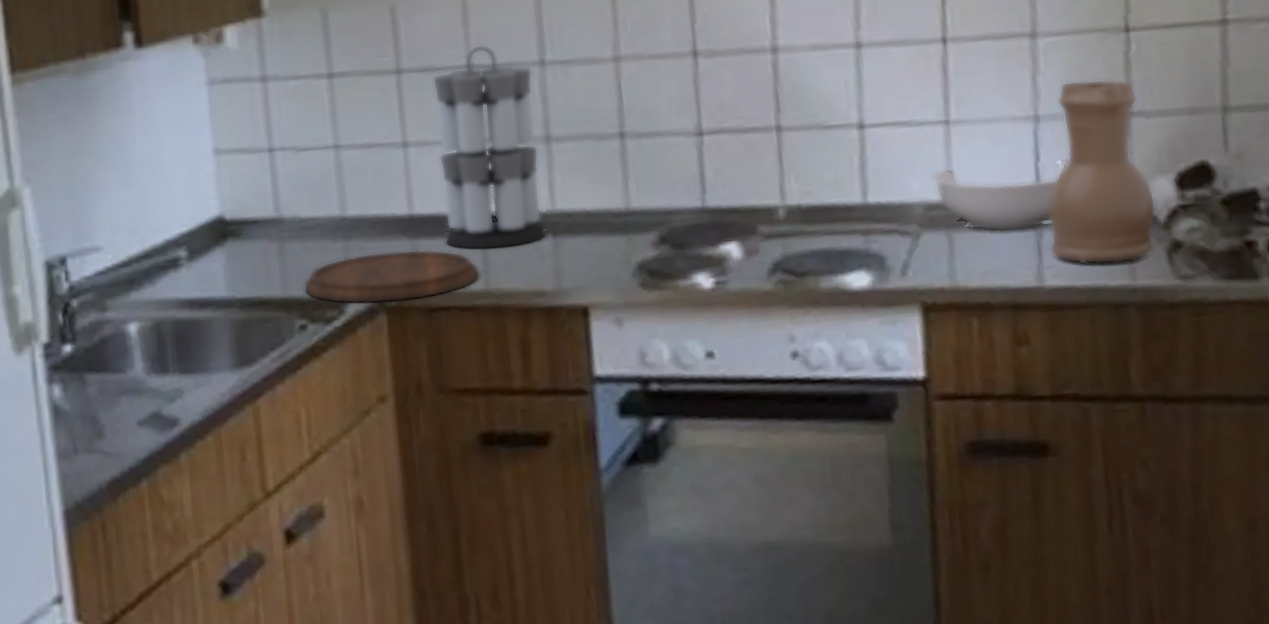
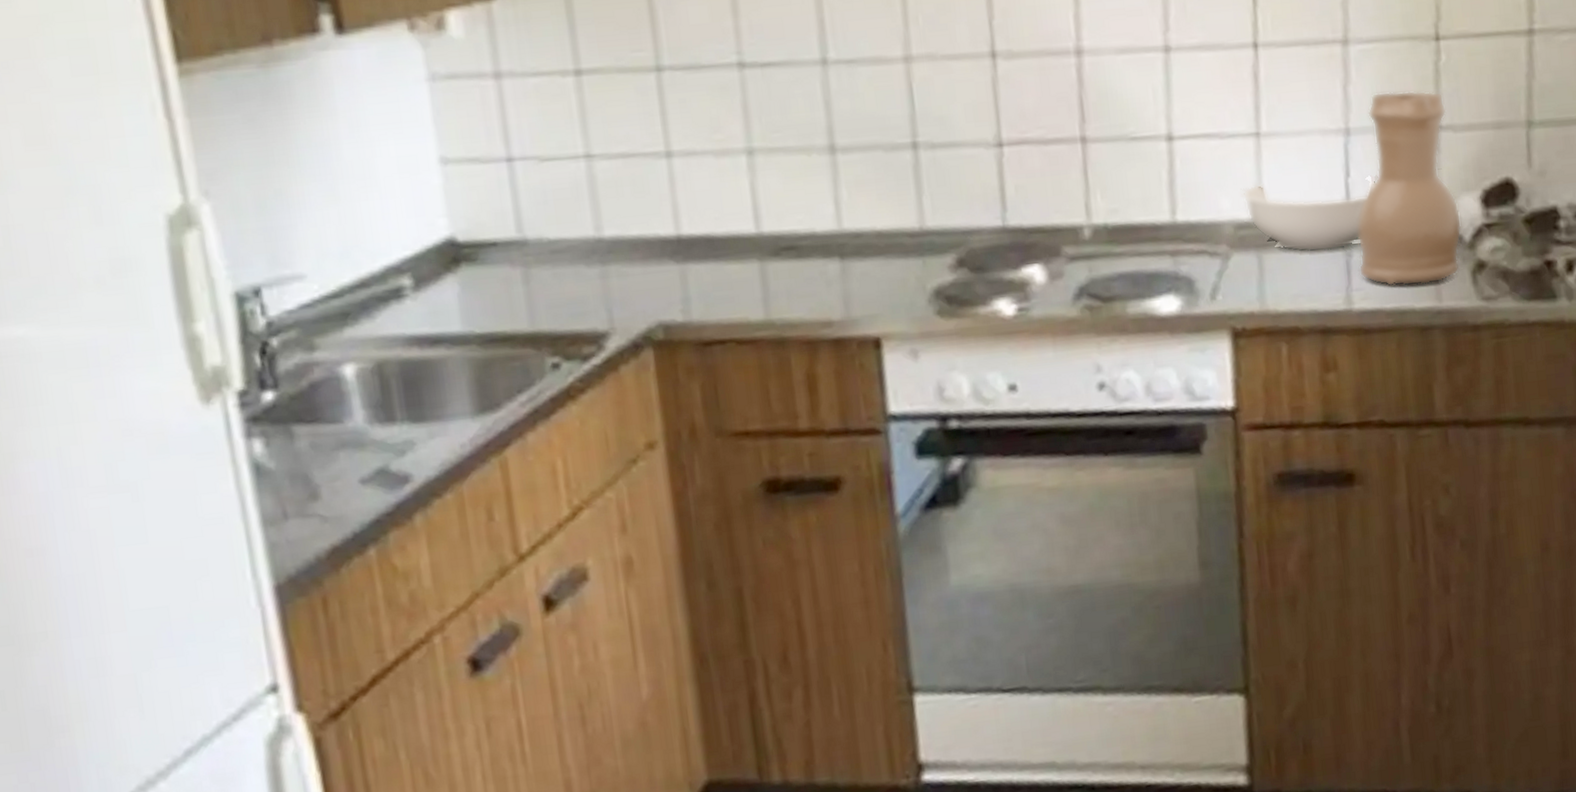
cutting board: present [303,249,481,304] -> none [554,274,760,339]
spice rack: present [432,44,547,250] -> none [698,38,833,276]

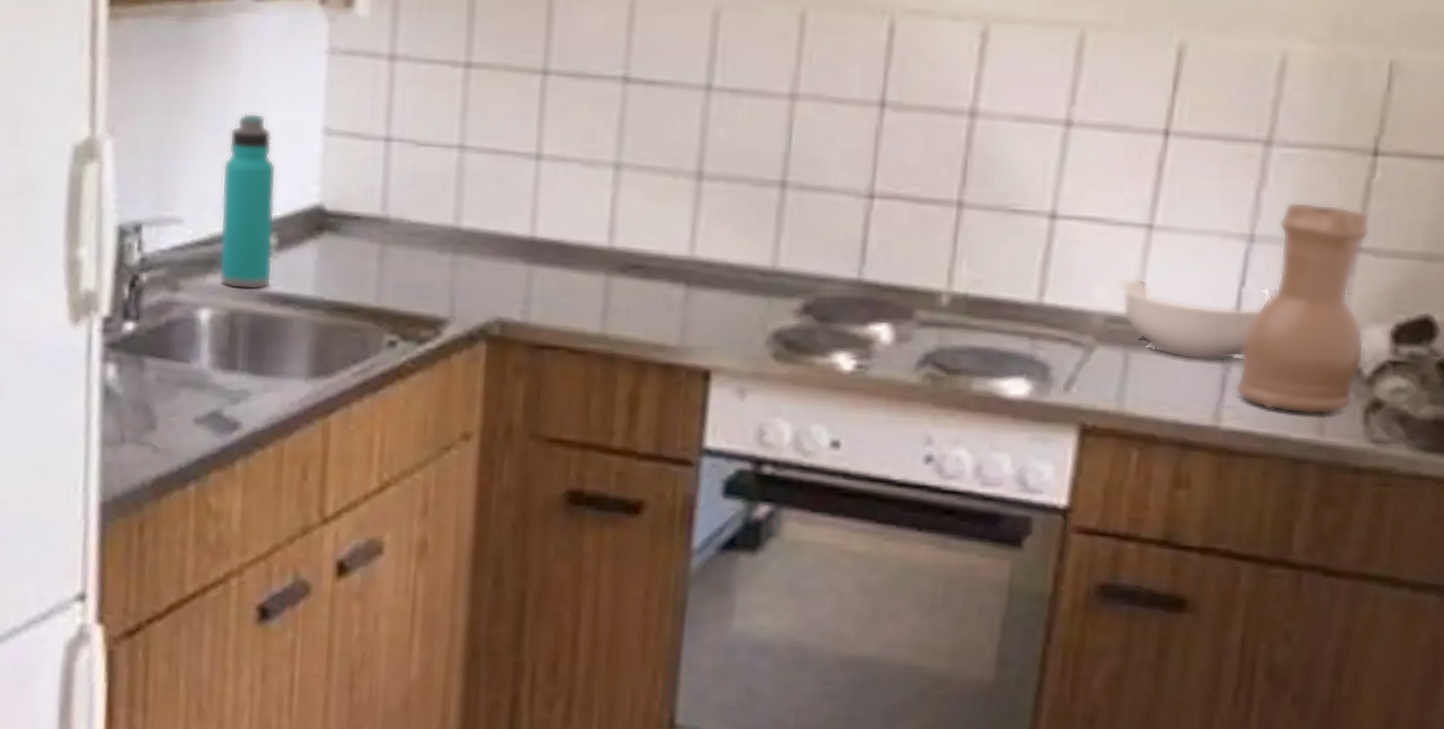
water bottle: none [337,152,416,338] -> present [218,112,277,290]

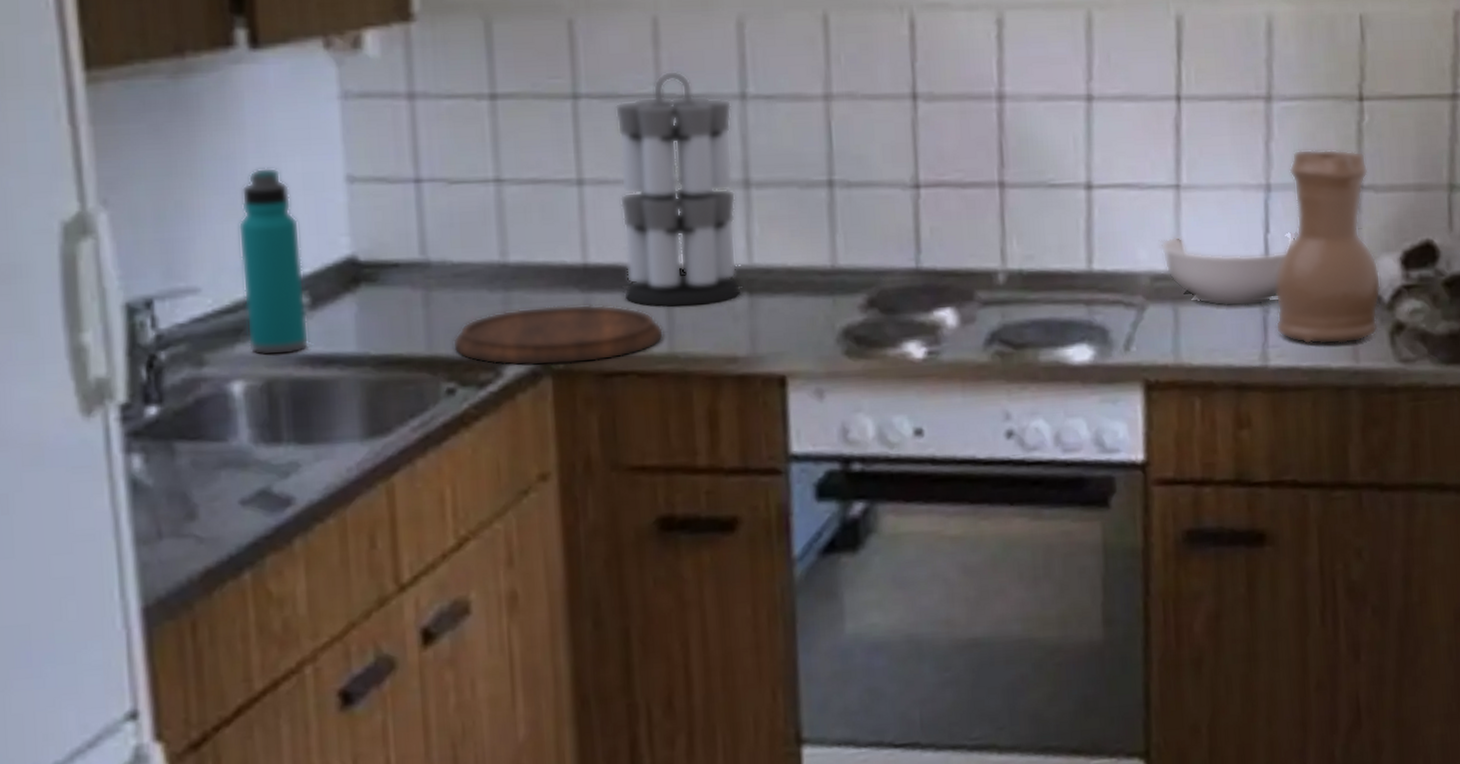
cutting board: none [399,272,598,333] -> present [452,304,664,366]
spice rack: none [564,55,697,292] -> present [614,70,742,308]

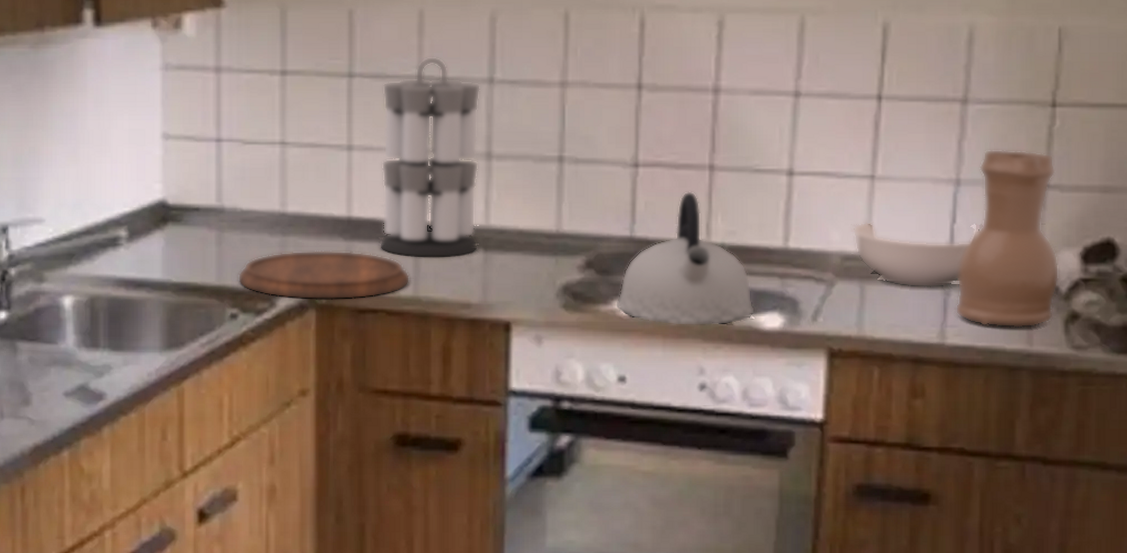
water bottle: present [238,167,310,356] -> none [76,124,125,277]
kettle: none [905,213,1061,367] -> present [616,191,755,326]

